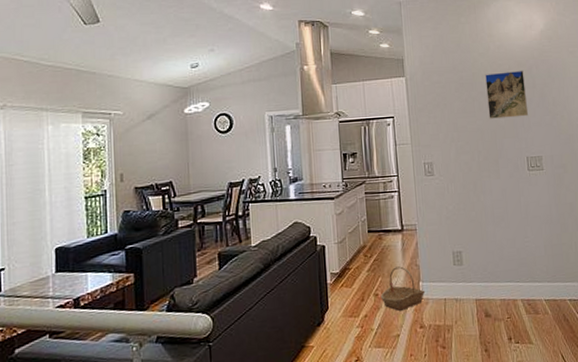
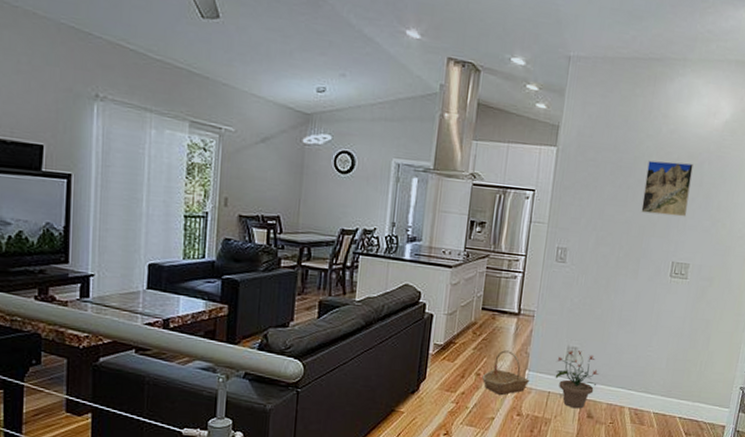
potted plant: none [446,254,488,311] -> present [555,350,600,409]

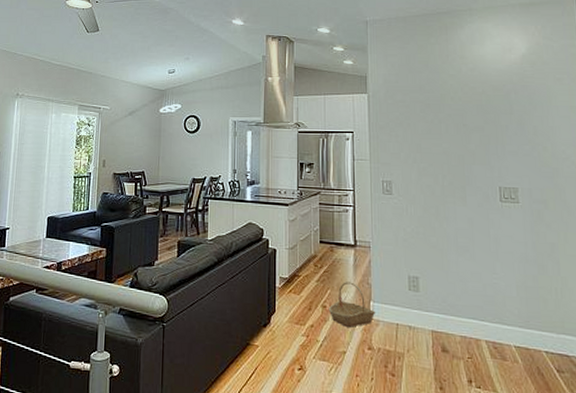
potted plant: present [555,350,600,409] -> none [400,280,447,342]
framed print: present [641,160,694,217] -> none [453,94,504,144]

